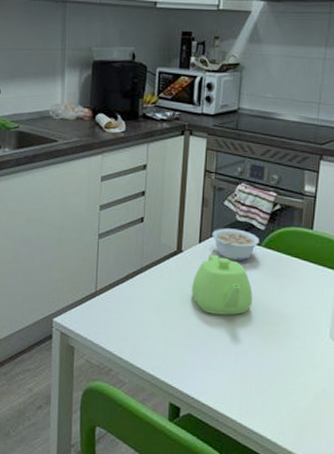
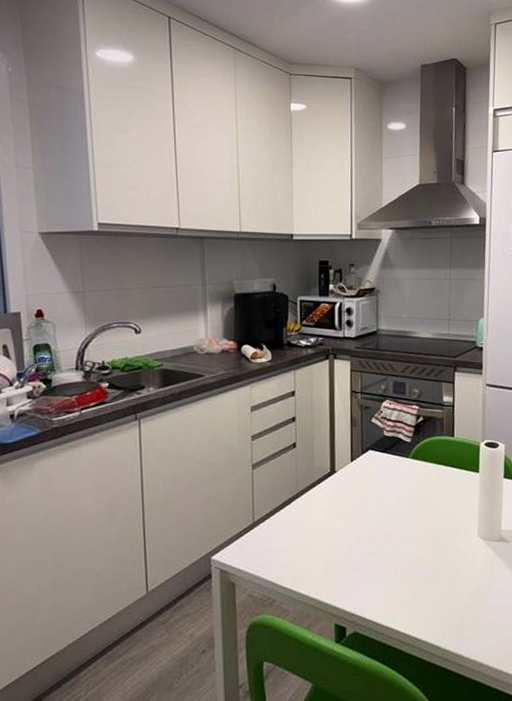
teapot: present [192,254,253,315] -> none [348,470,406,530]
legume: present [212,228,259,261] -> none [363,444,407,475]

